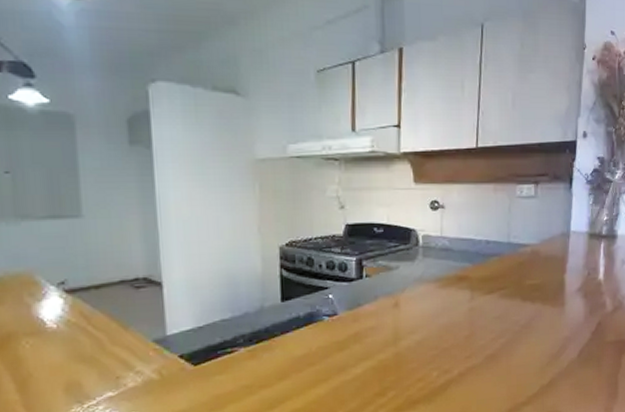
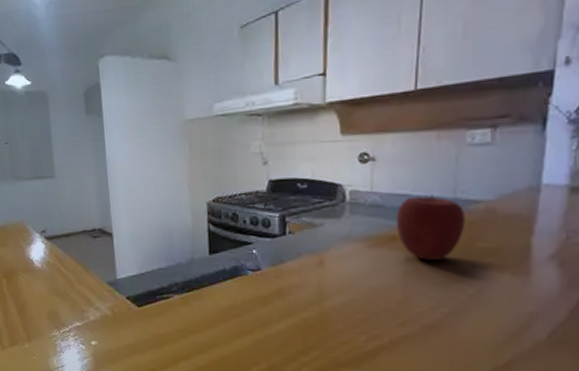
apple: none [463,239,517,297] -> present [397,195,465,260]

